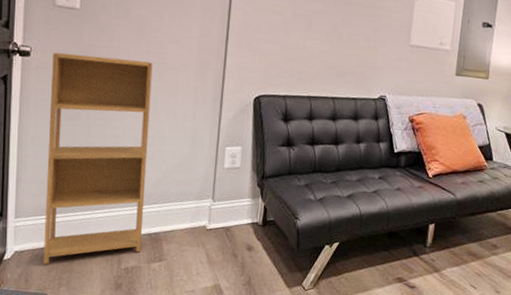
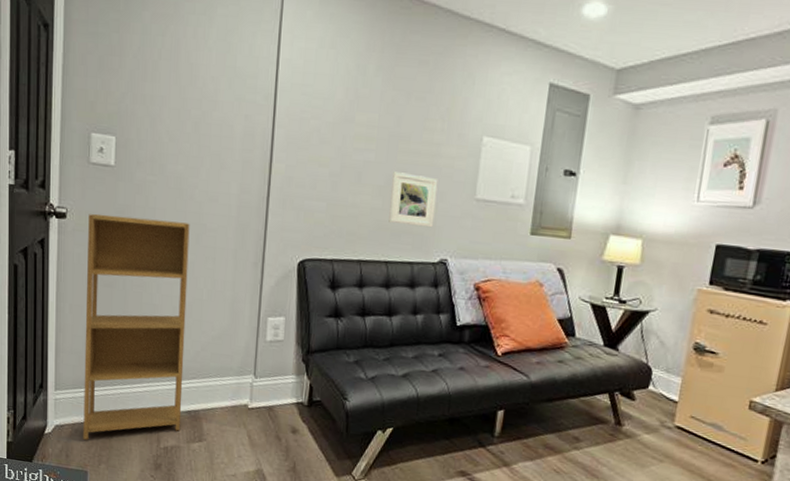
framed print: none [335,20,378,69] -> present [389,172,438,228]

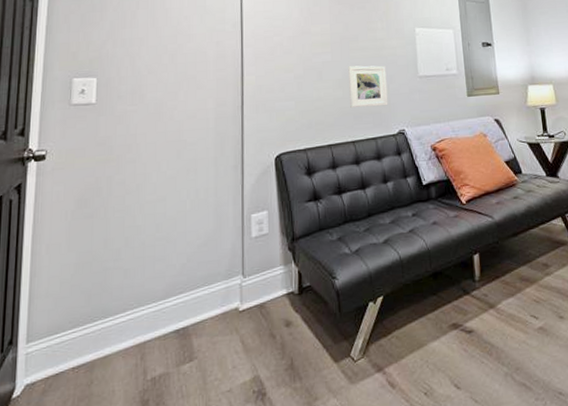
shelving unit: present [83,213,190,440] -> none [58,142,171,394]

